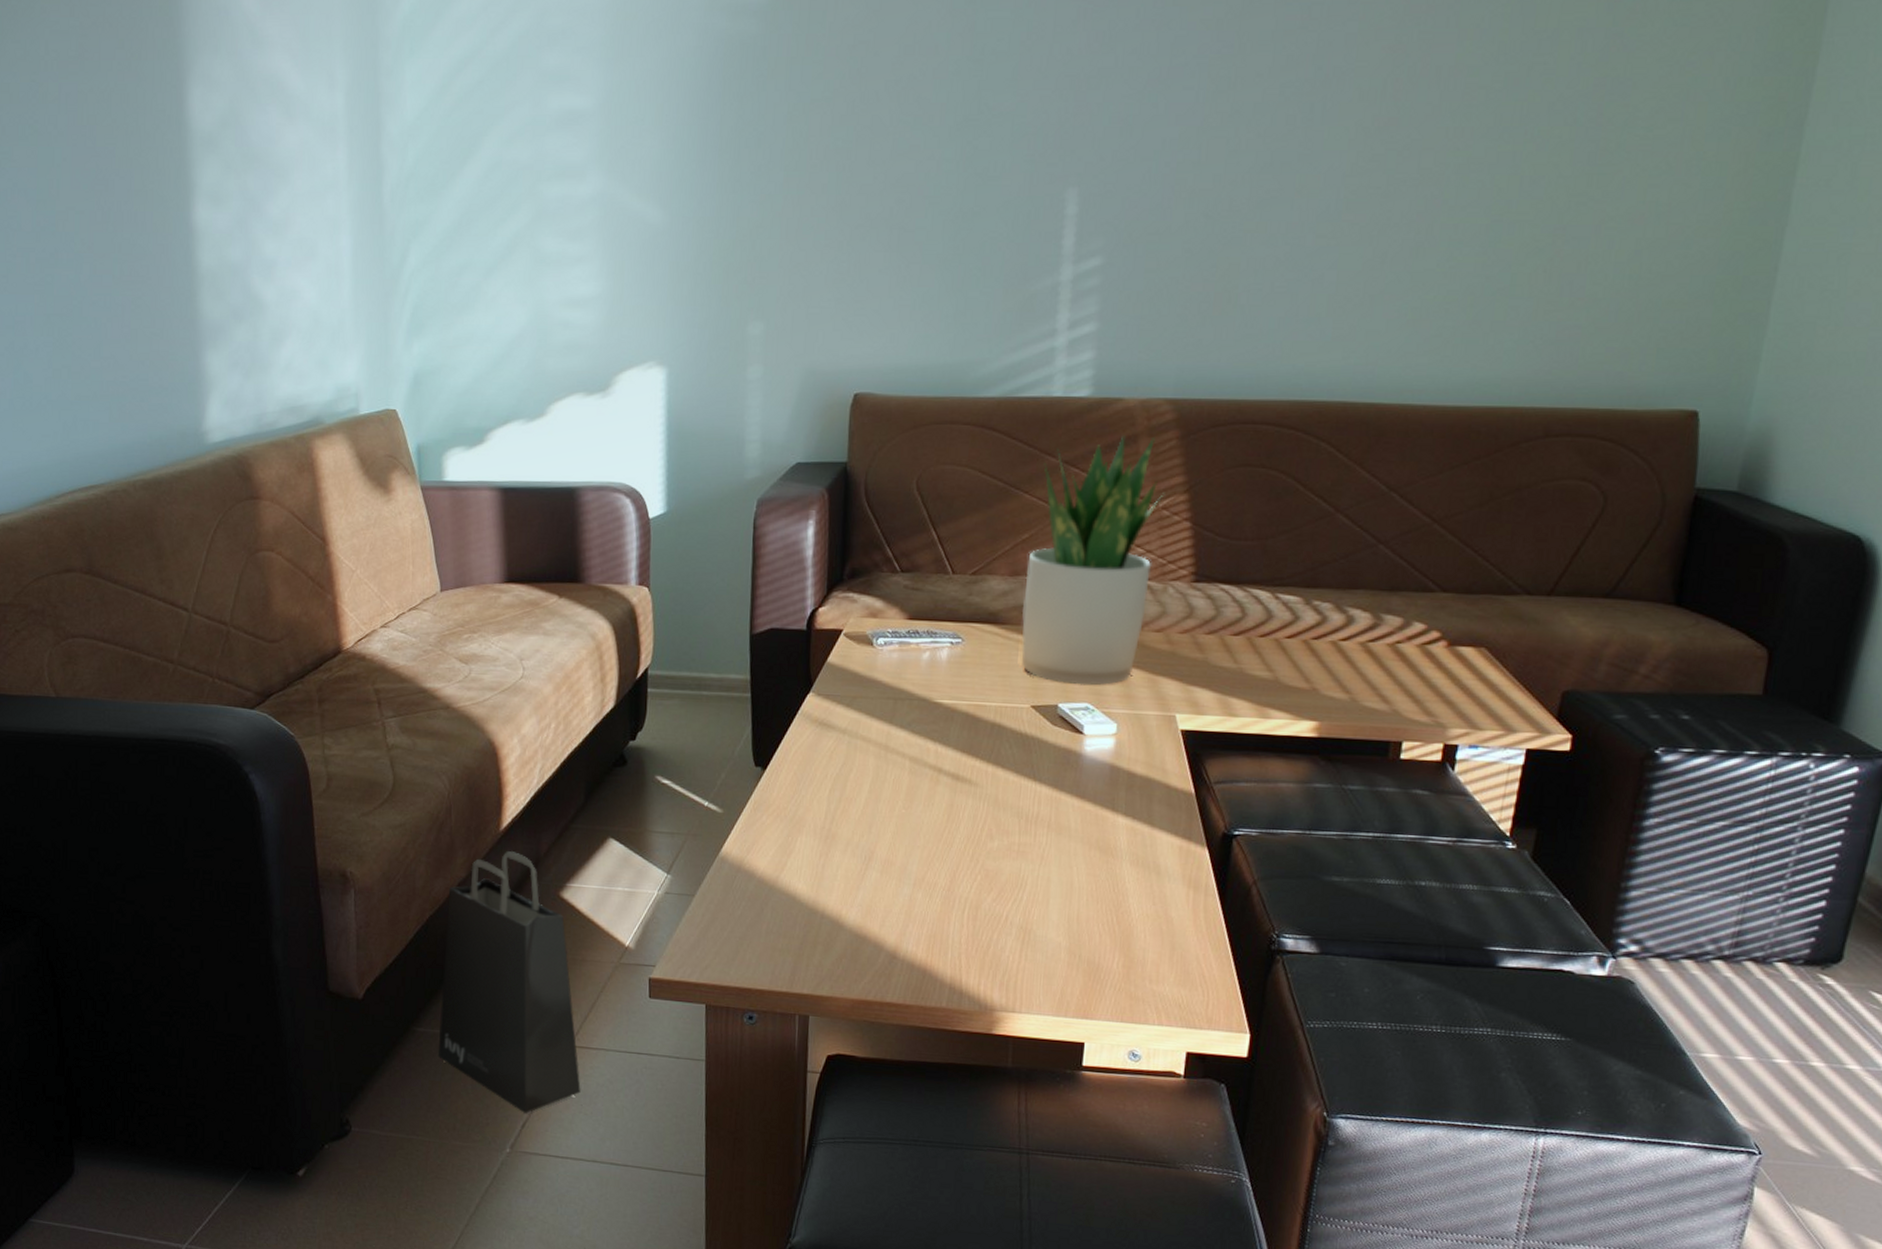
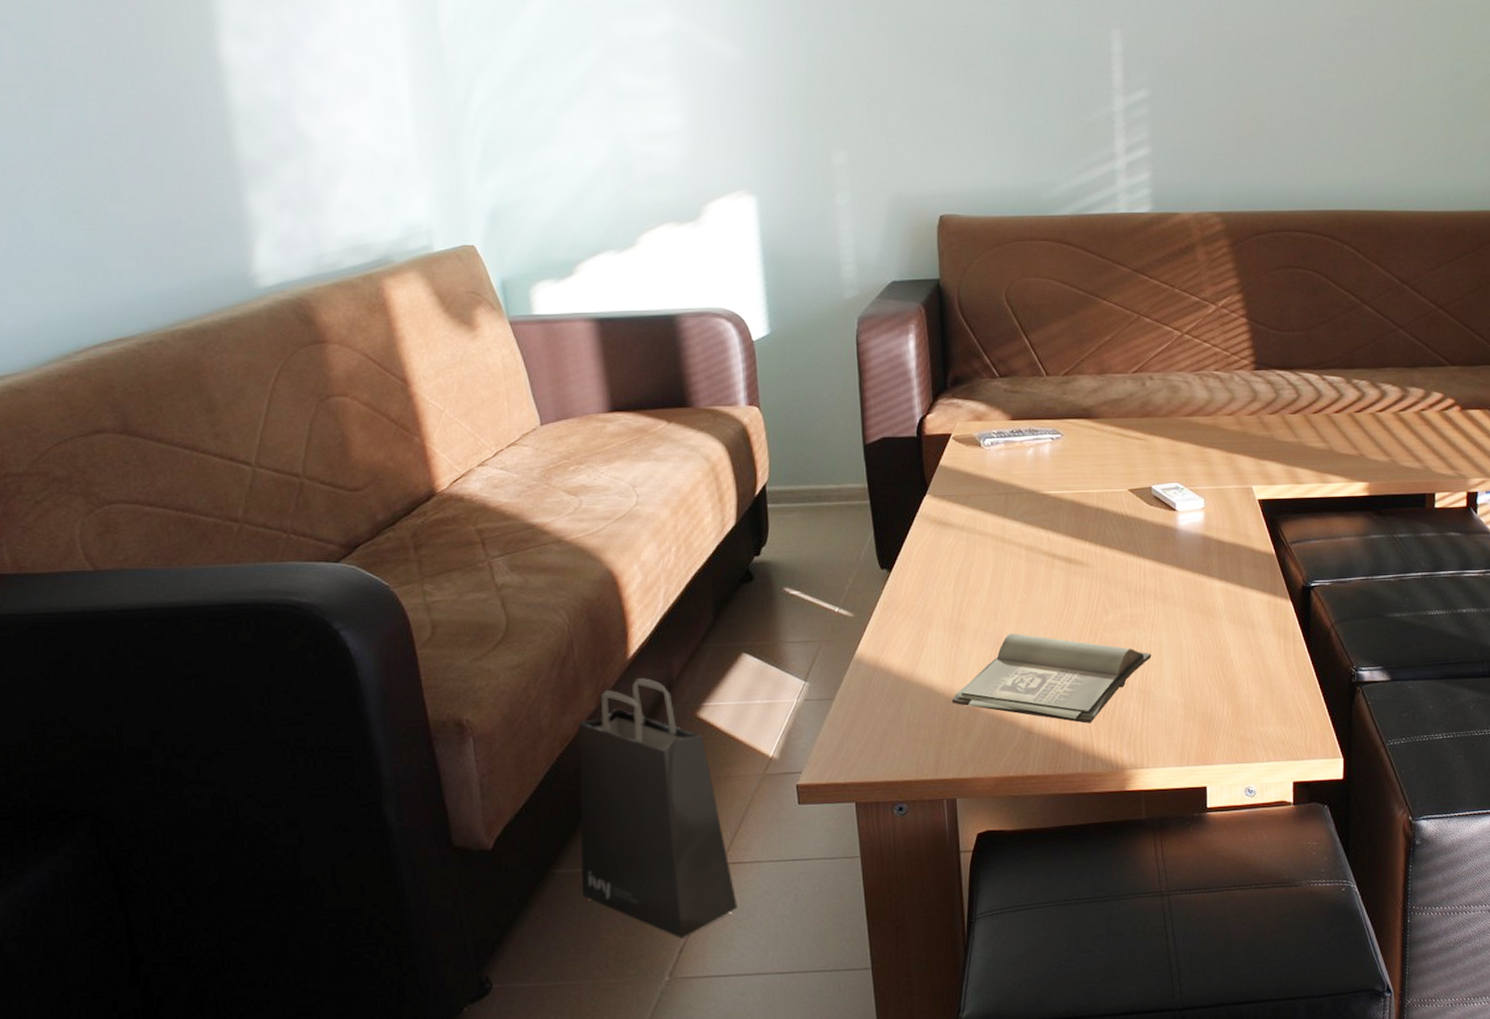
hardback book: none [814,849,1037,956] -> present [951,633,1151,724]
planter: present [1021,435,1165,685] -> none [1111,245,1223,468]

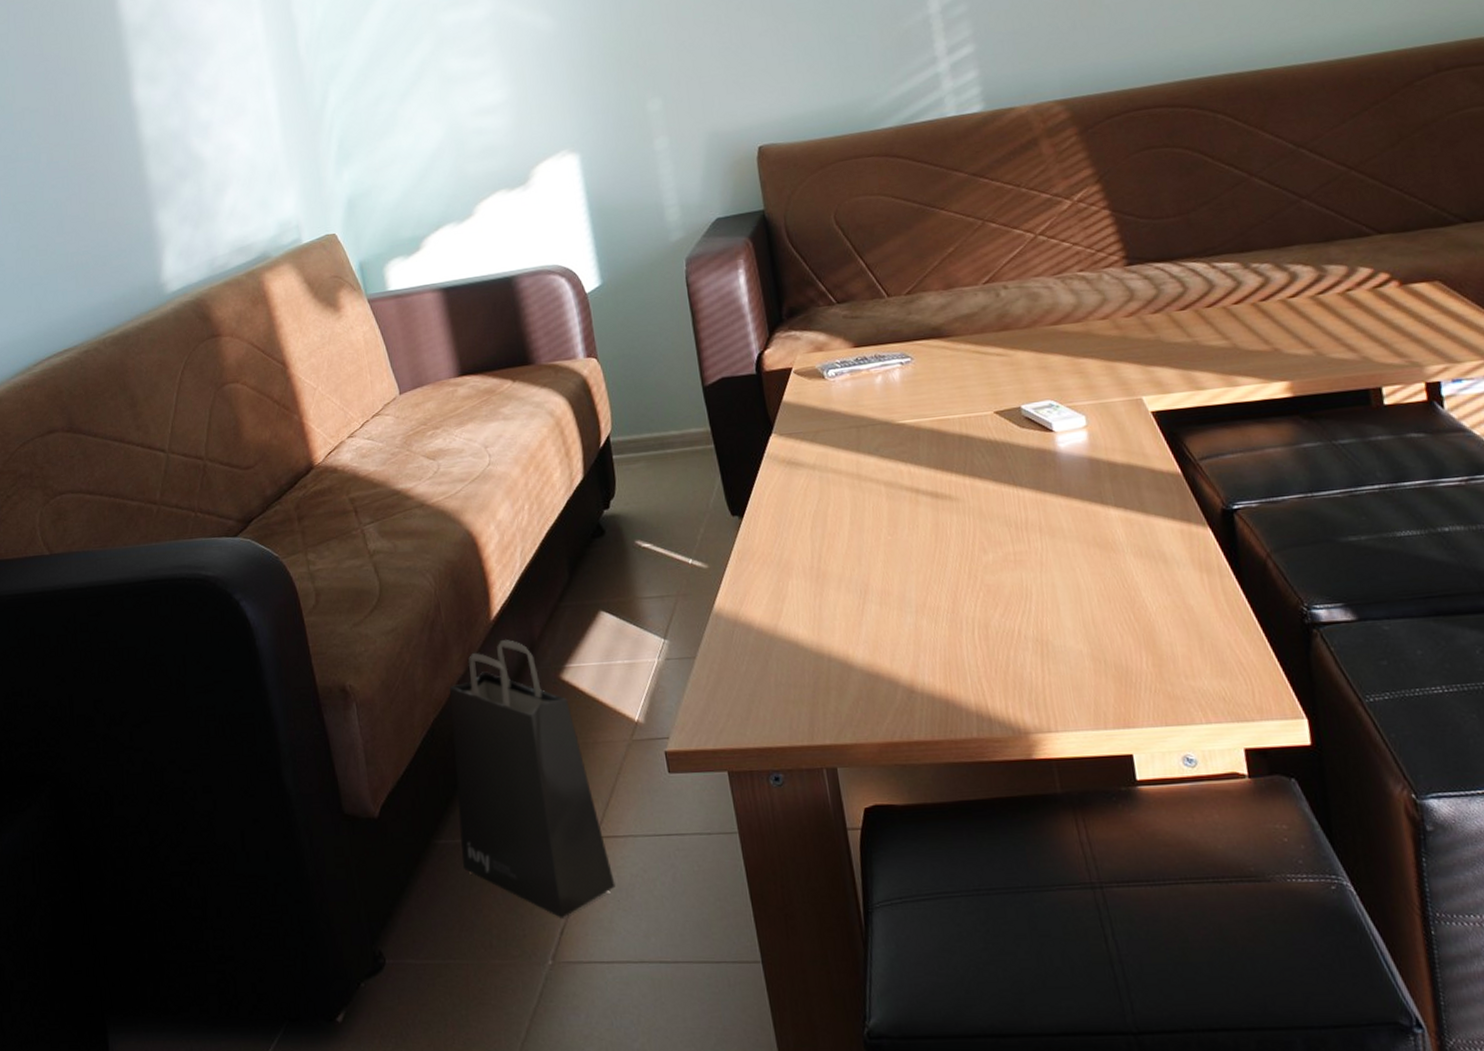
hardback book: present [951,633,1151,724] -> none [820,579,1044,680]

